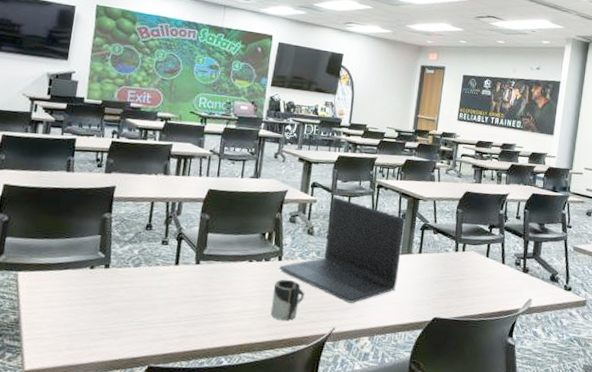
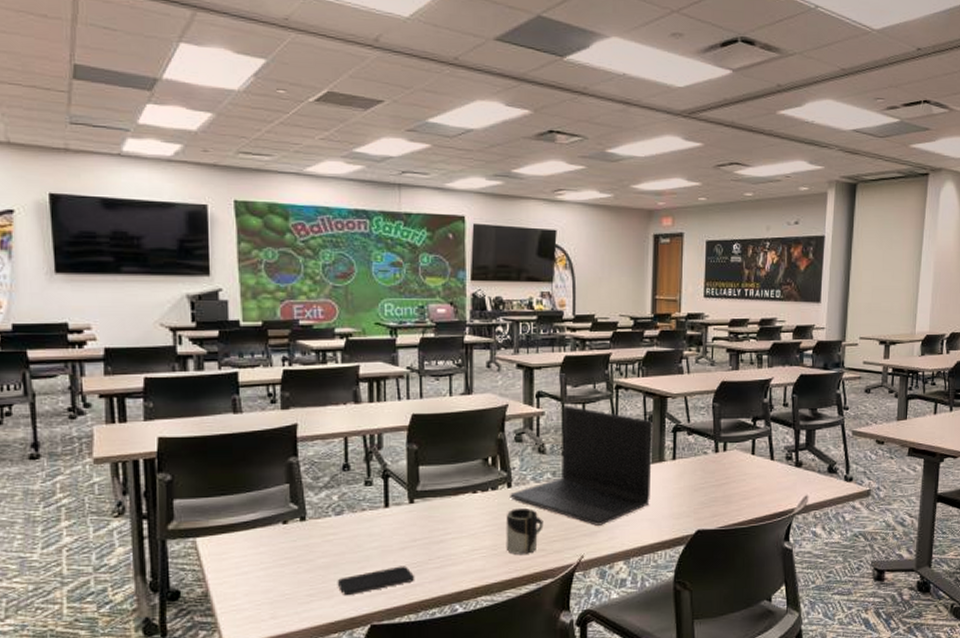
smartphone: none [126,317,192,338] -> present [337,566,415,595]

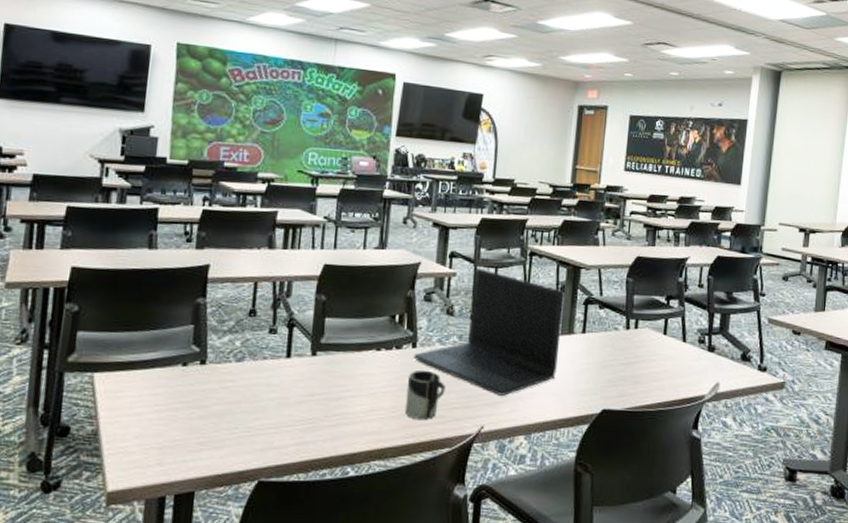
smartphone: present [337,566,415,595] -> none [229,420,309,447]

